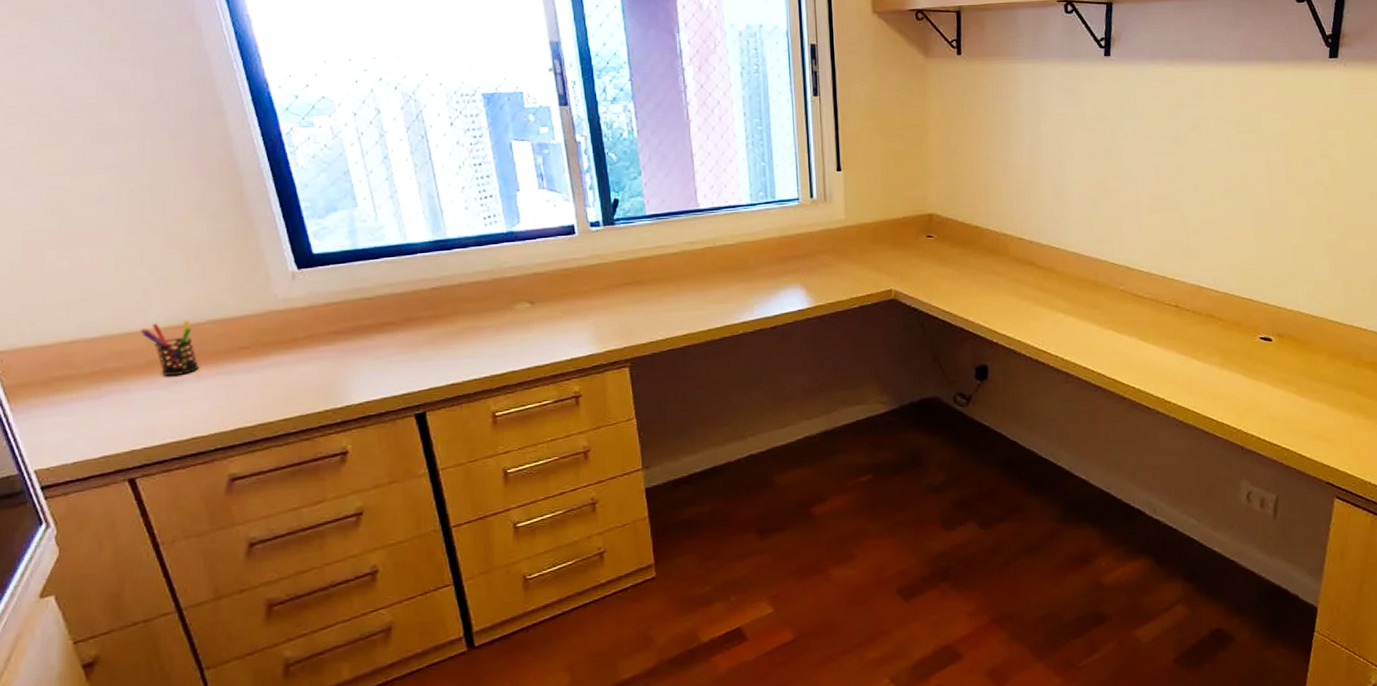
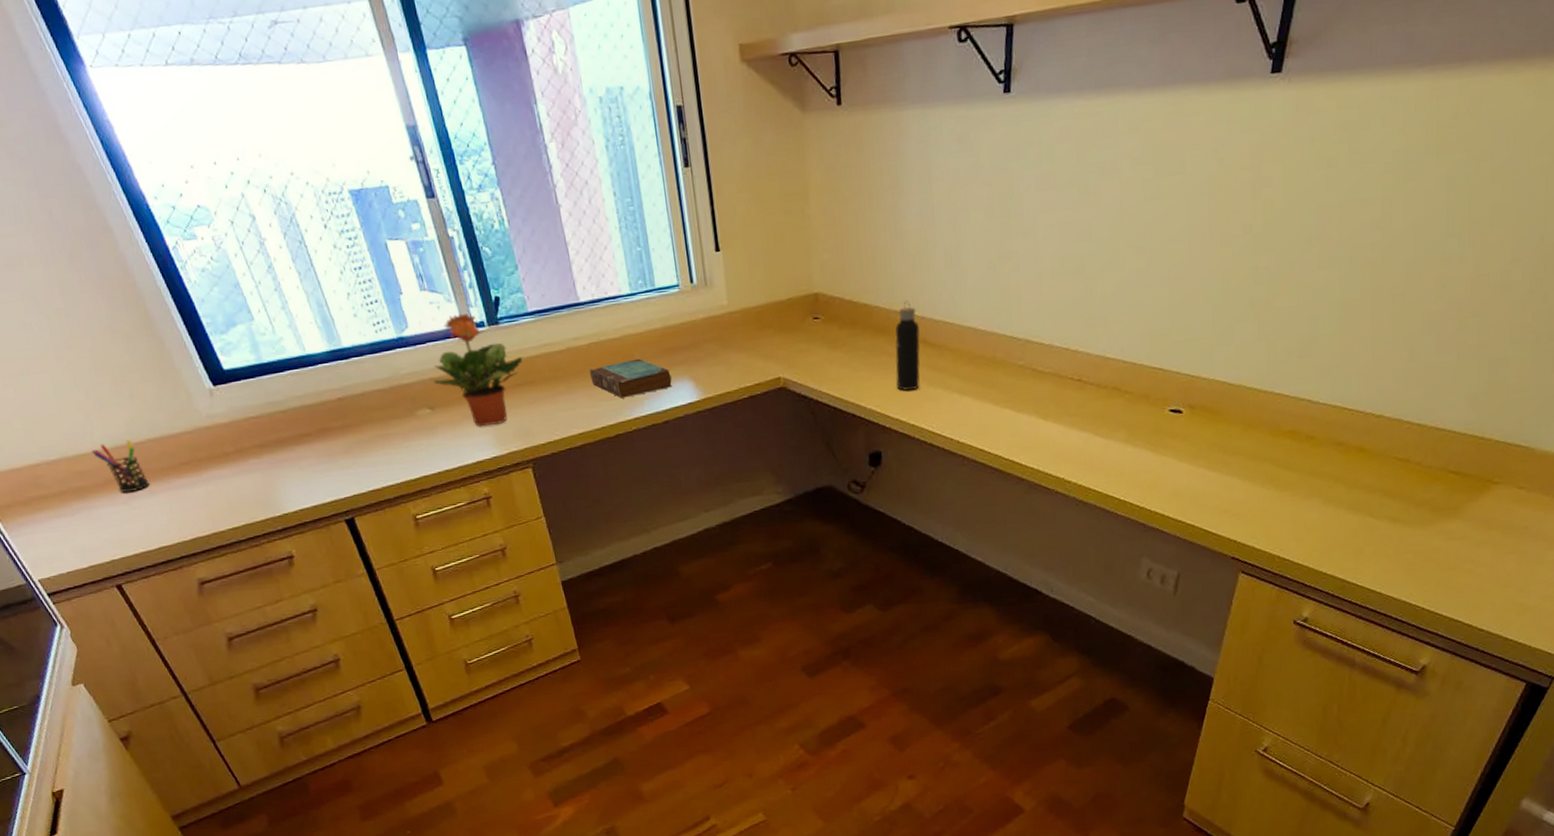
potted plant: none [538,213,635,324] -> present [434,314,523,427]
book: none [702,264,784,302] -> present [590,358,673,399]
water bottle: none [1003,226,1028,308] -> present [895,301,921,391]

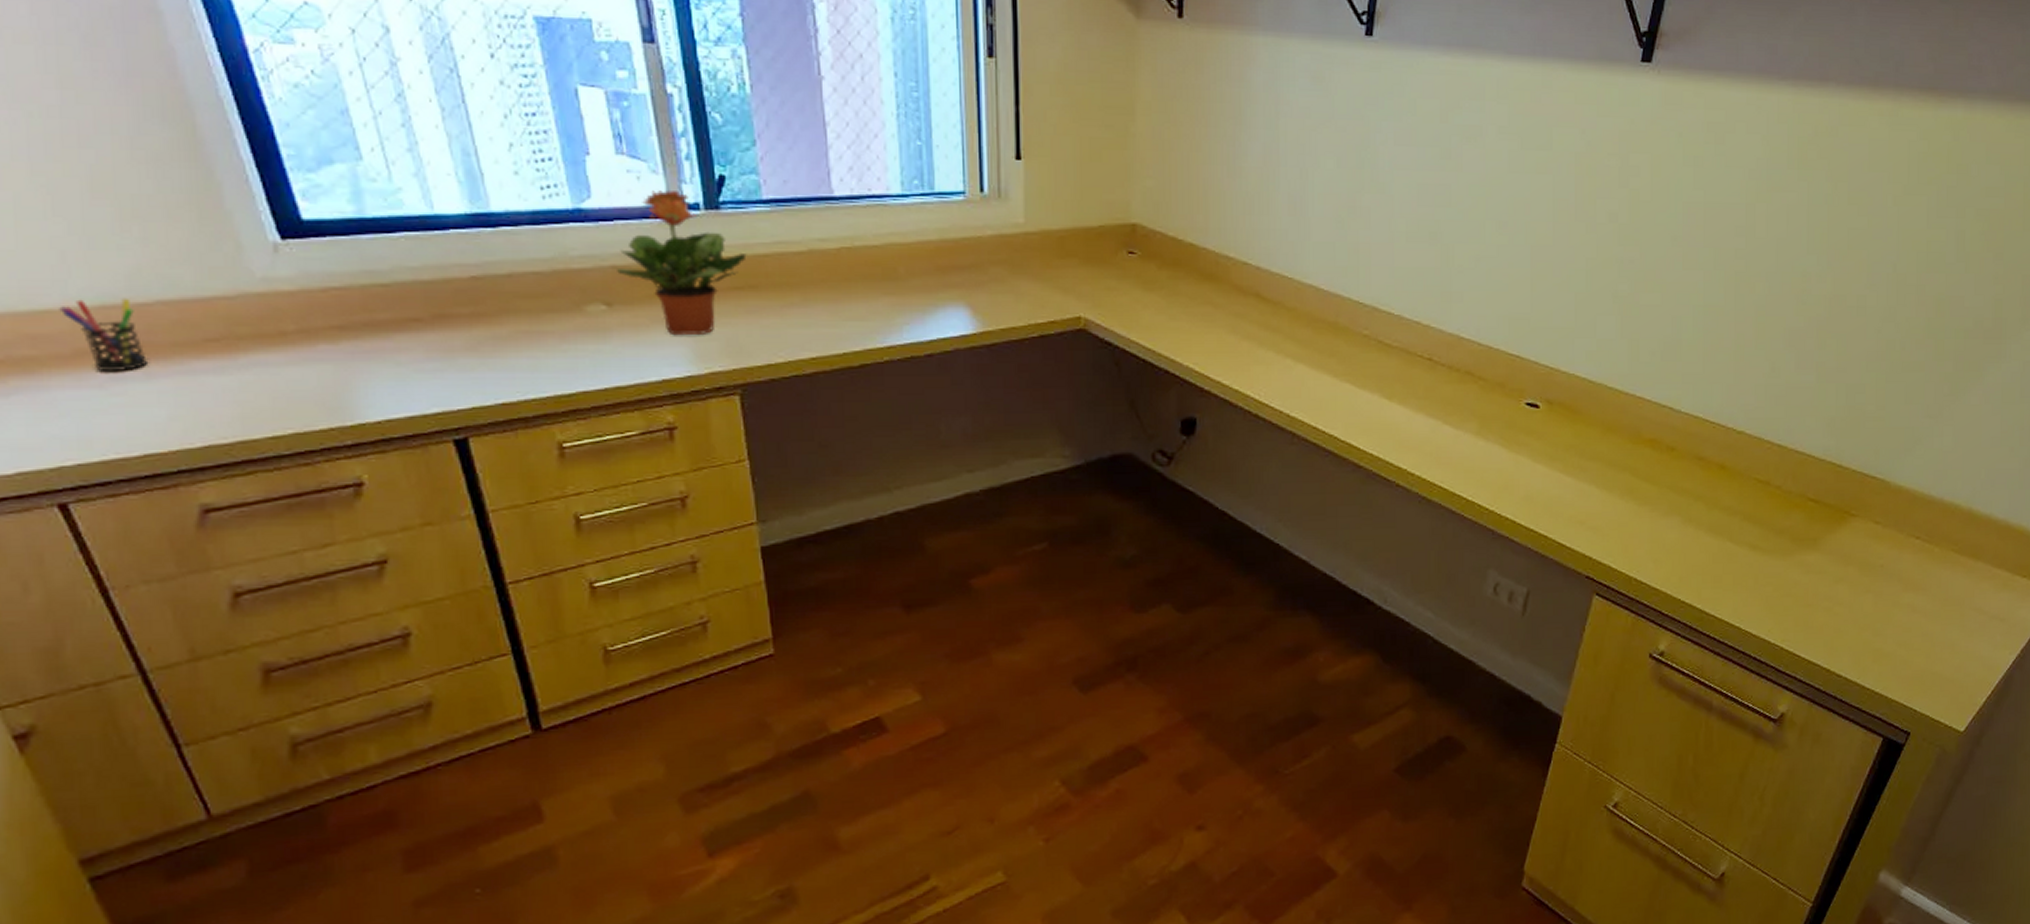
book: present [590,358,673,399] -> none [836,273,943,320]
water bottle: present [895,301,921,391] -> none [1221,246,1253,349]

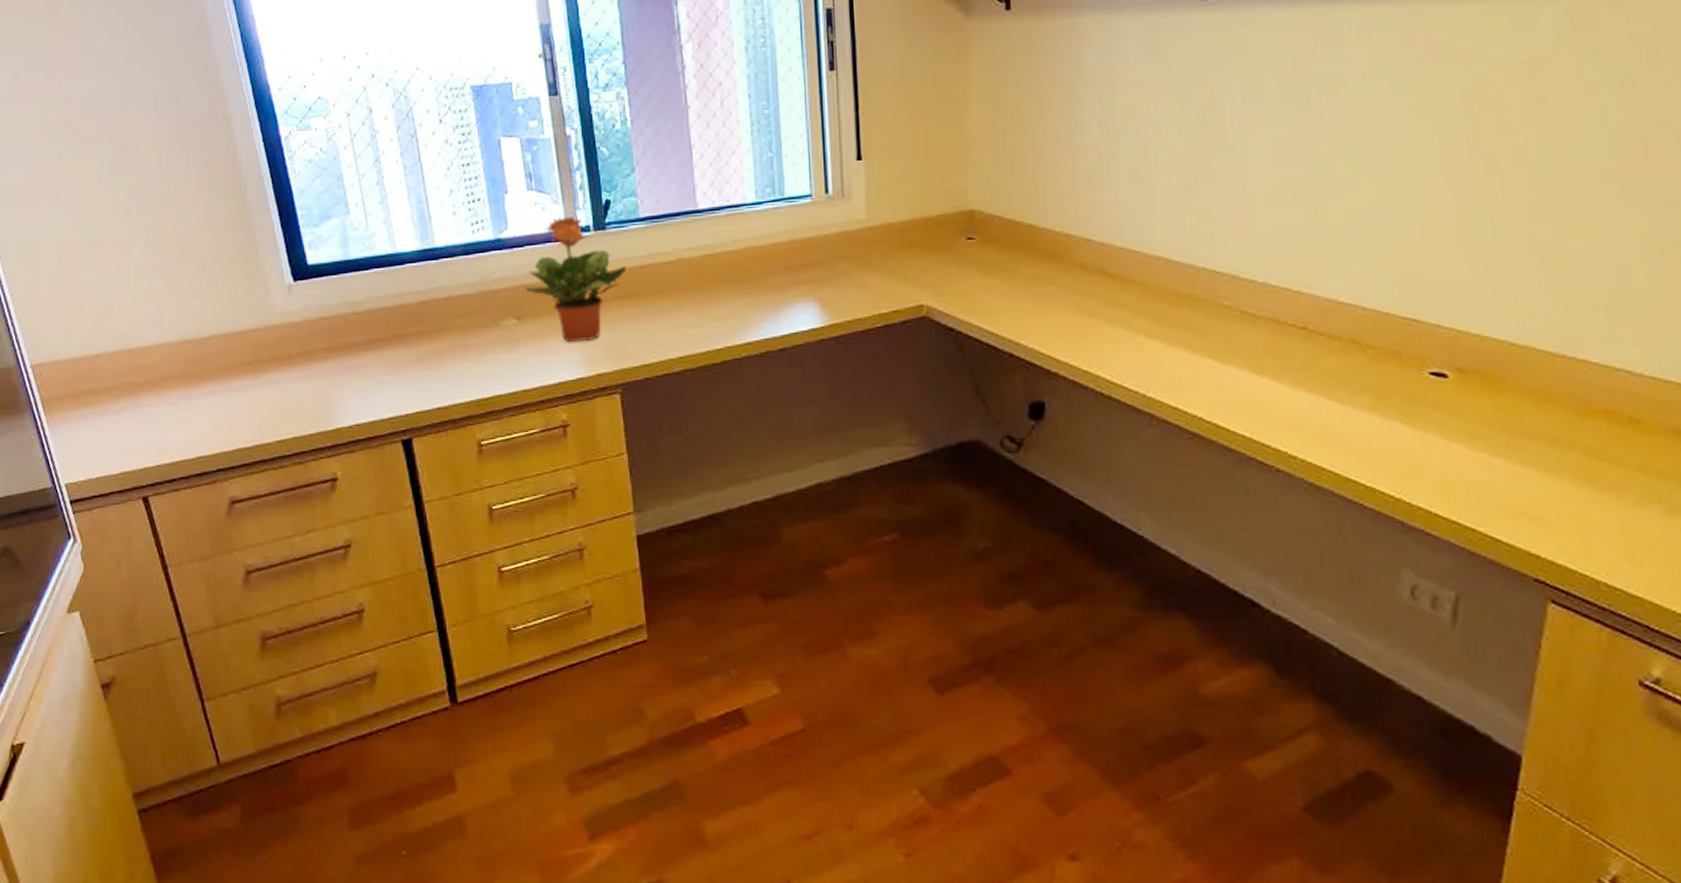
pen holder: present [59,298,149,371] -> none [154,334,205,392]

